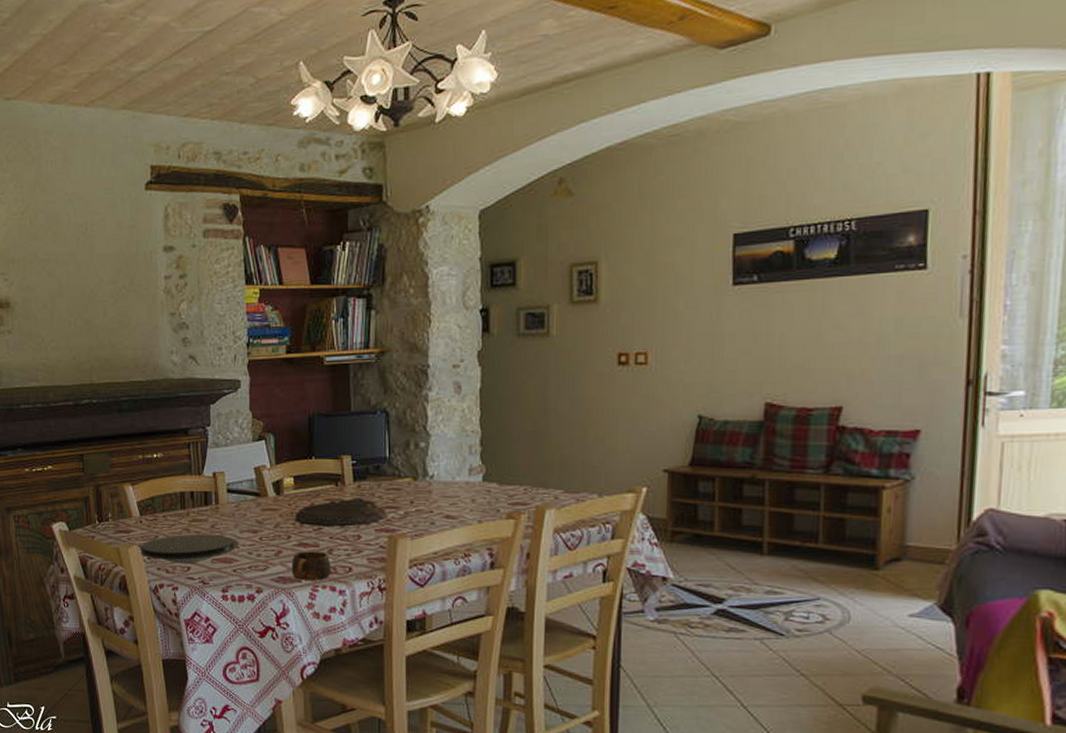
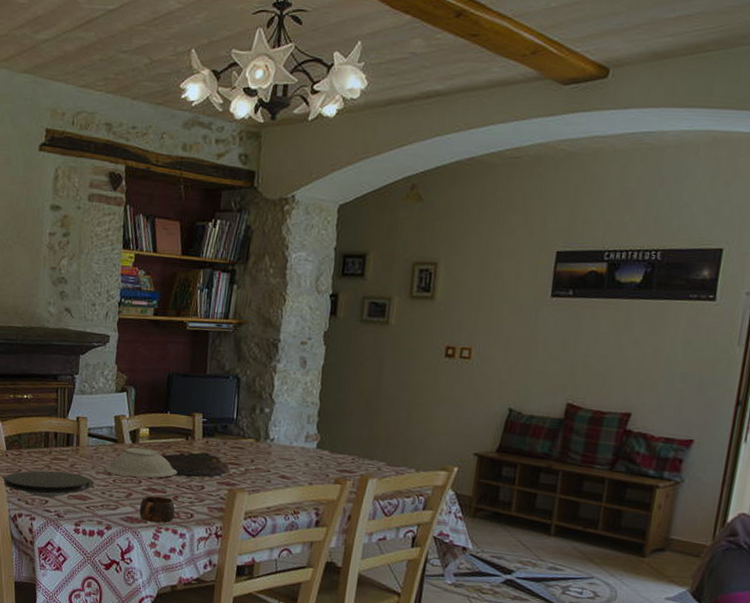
bowl: none [248,499,330,533] -> present [104,447,178,478]

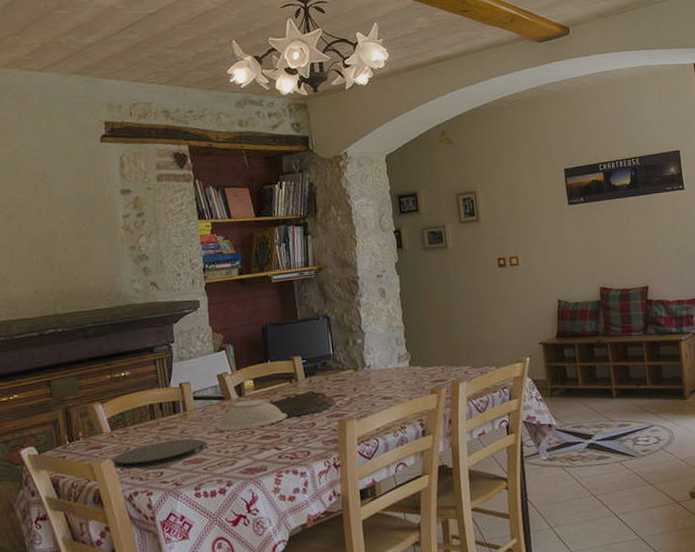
cup: present [139,496,175,523] -> none [257,441,293,469]

